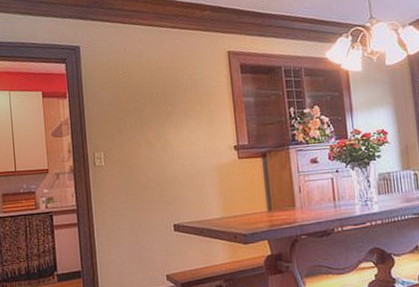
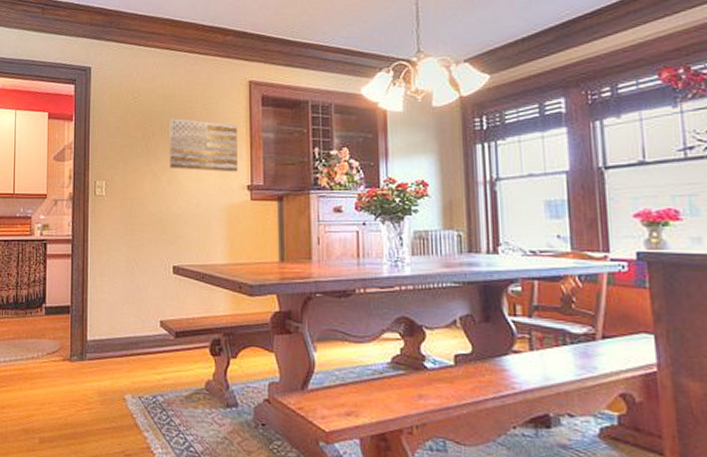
wall art: none [158,89,224,136] -> present [169,118,237,172]

